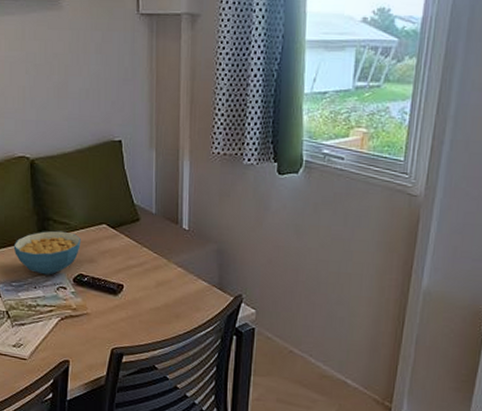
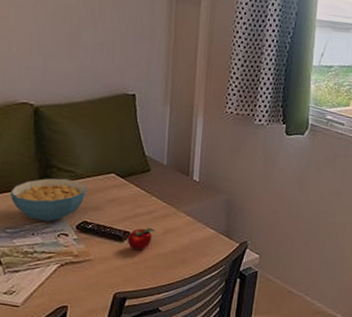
apple: none [121,279,149,304] -> present [127,227,157,251]

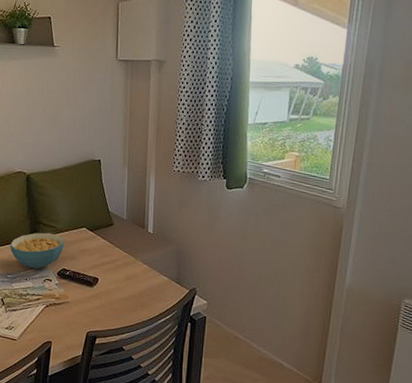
apple: present [127,227,157,251] -> none [96,274,119,295]

